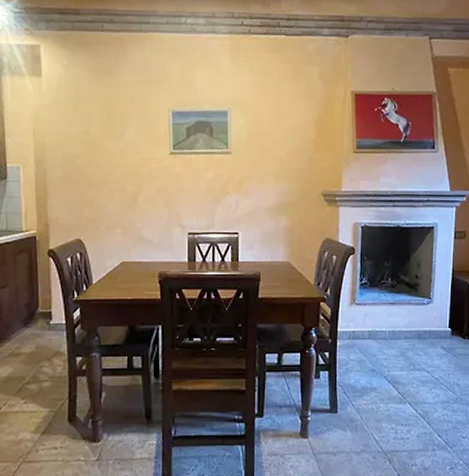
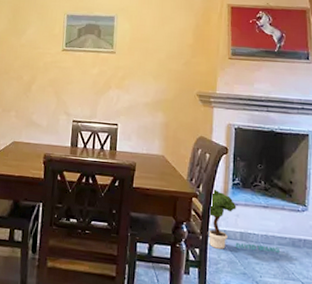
potted tree: none [337,291,406,350] -> present [208,188,280,254]

